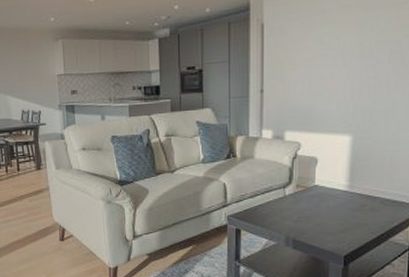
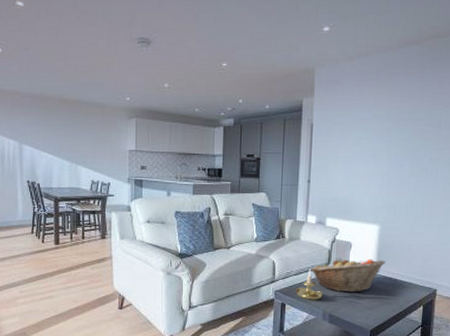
candle holder: none [252,190,286,225] -> present [296,269,324,300]
fruit basket: none [267,175,361,214] -> present [310,258,385,292]

